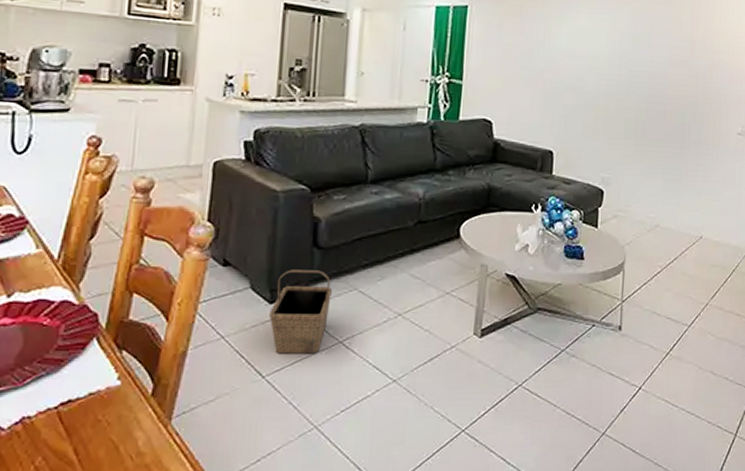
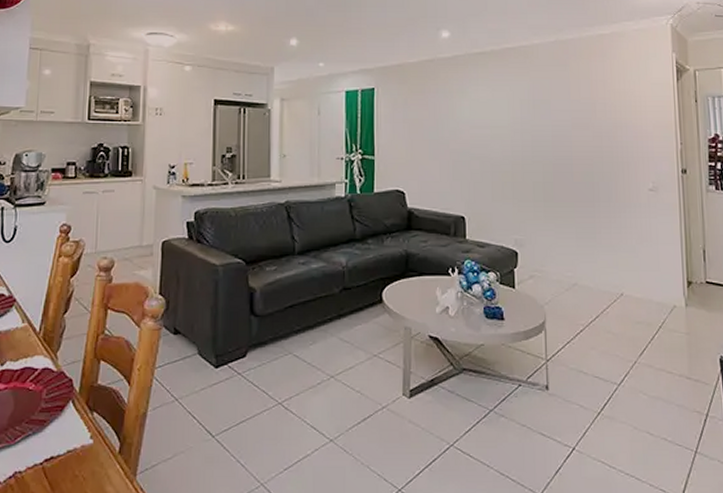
basket: present [269,270,332,354] -> none [216,336,269,415]

